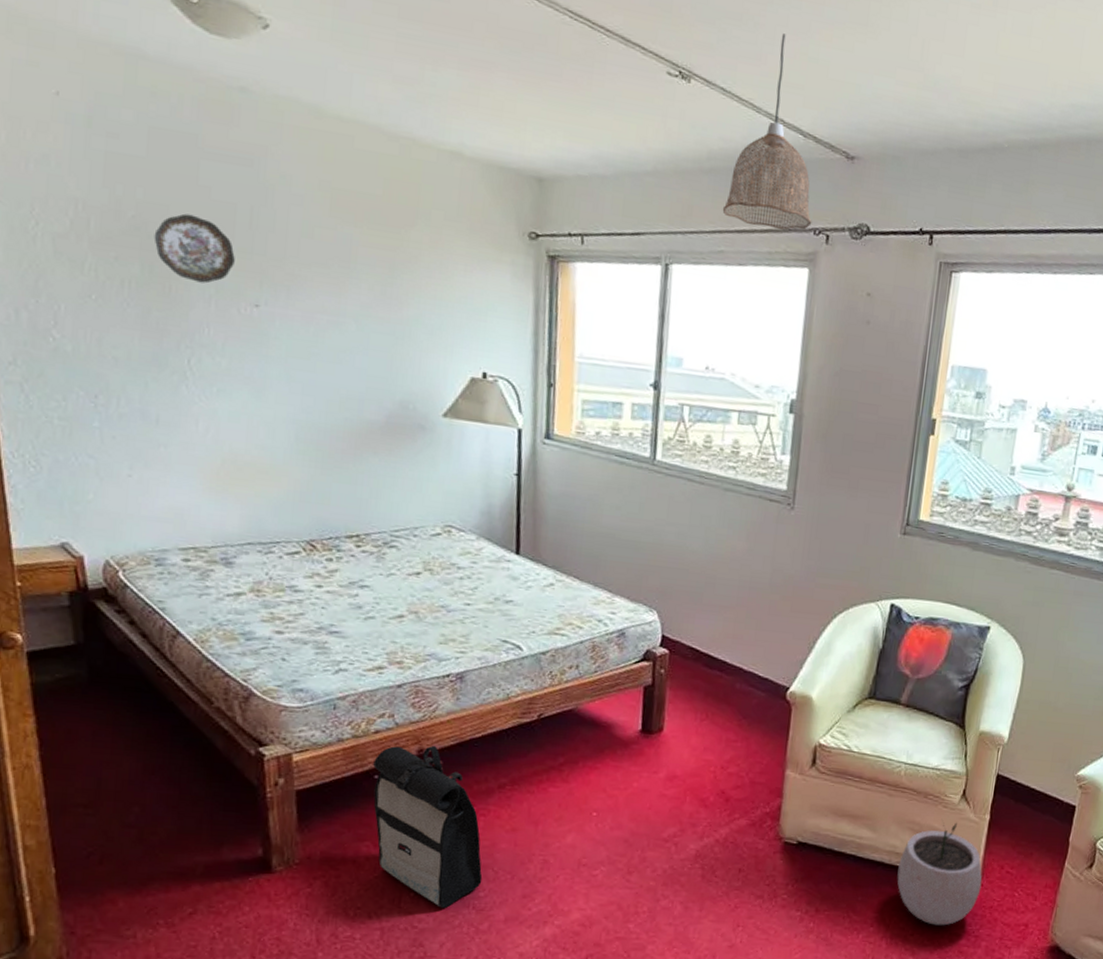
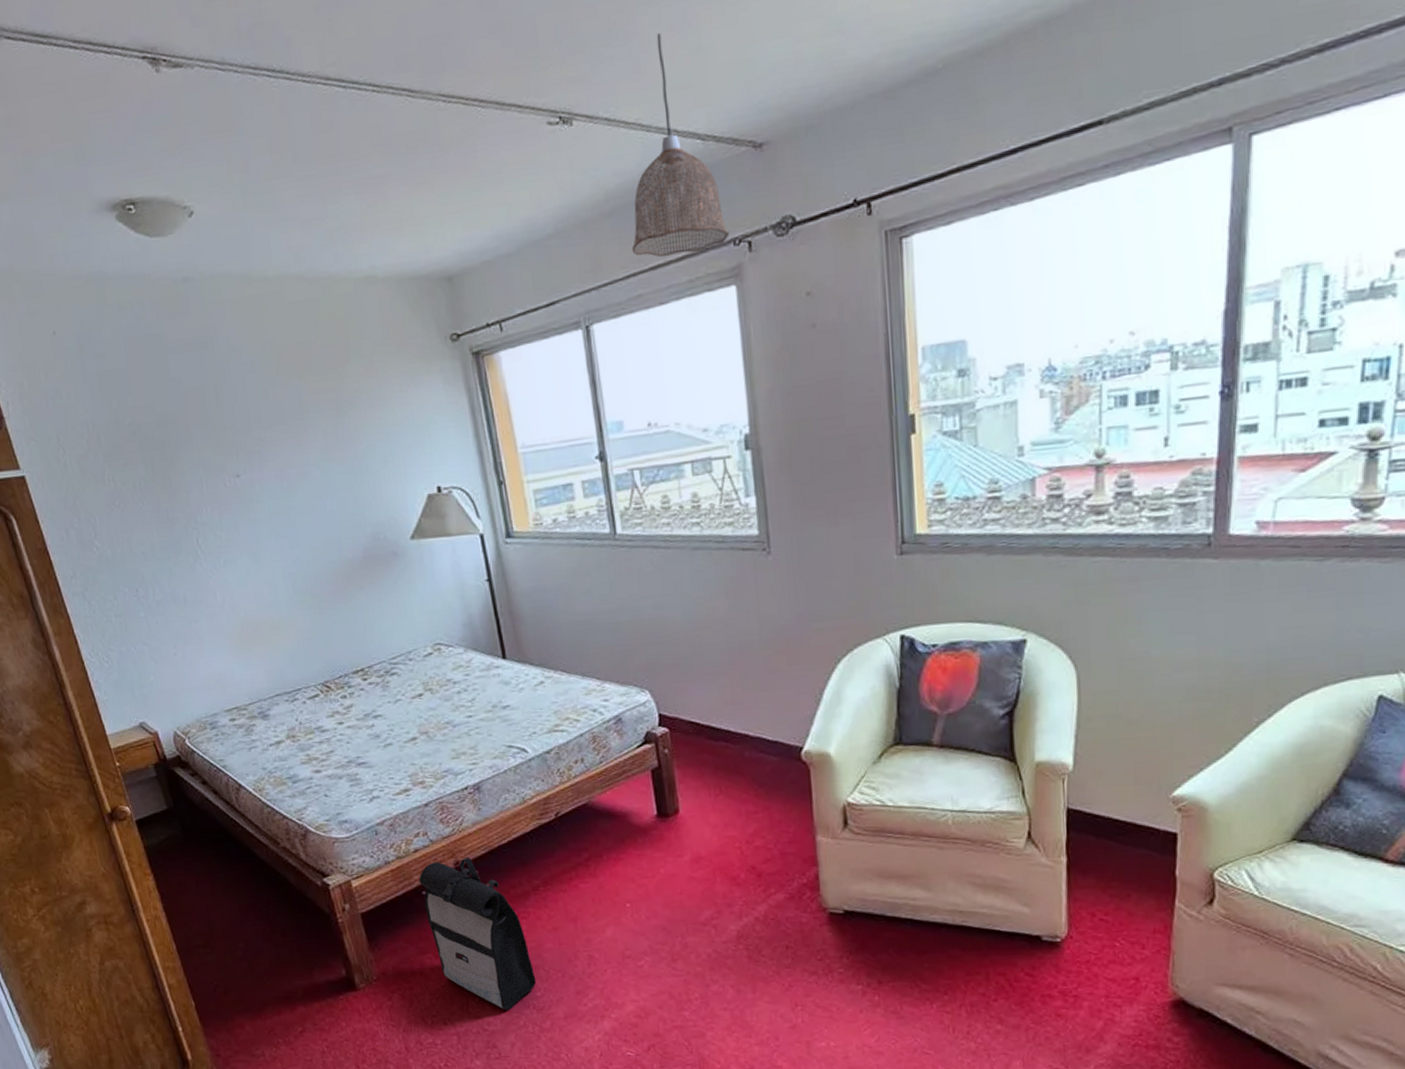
decorative plate: present [154,213,235,284] -> none [148,407,213,468]
plant pot: present [897,822,982,926] -> none [964,869,1071,988]

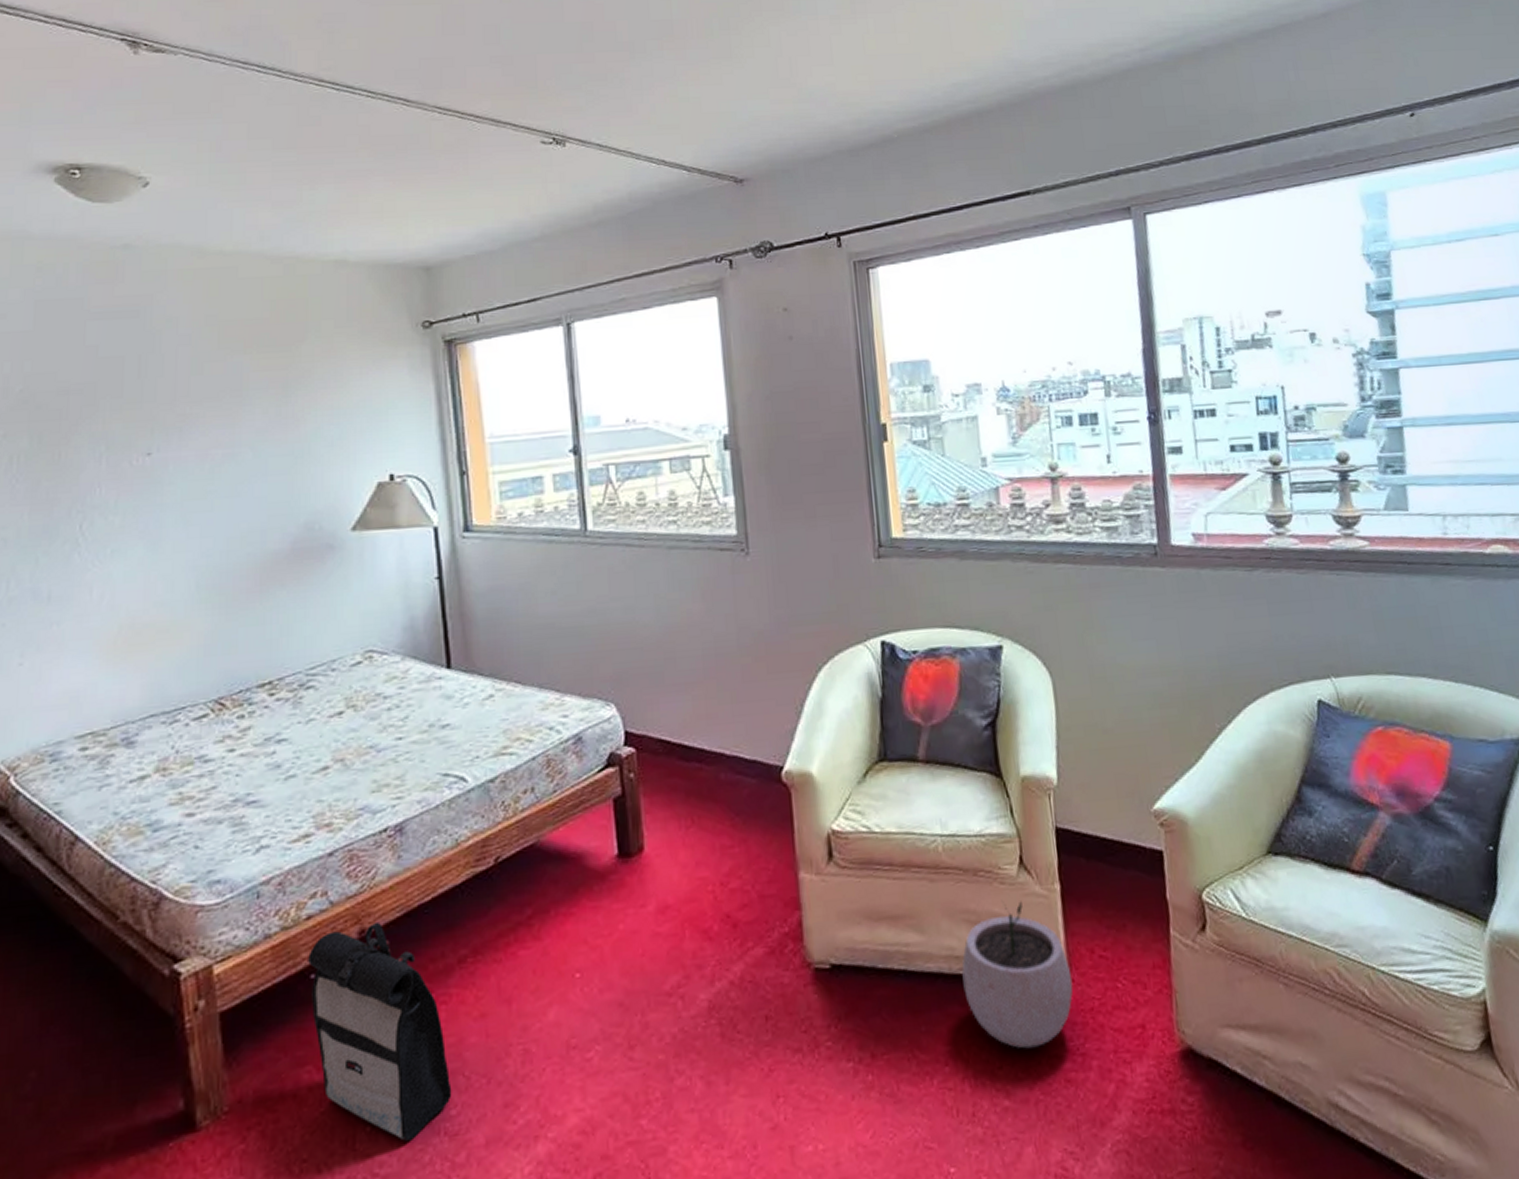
pendant lamp: present [631,33,730,258] -> none [617,82,712,267]
plant pot: none [964,869,1071,988] -> present [961,901,1073,1049]

